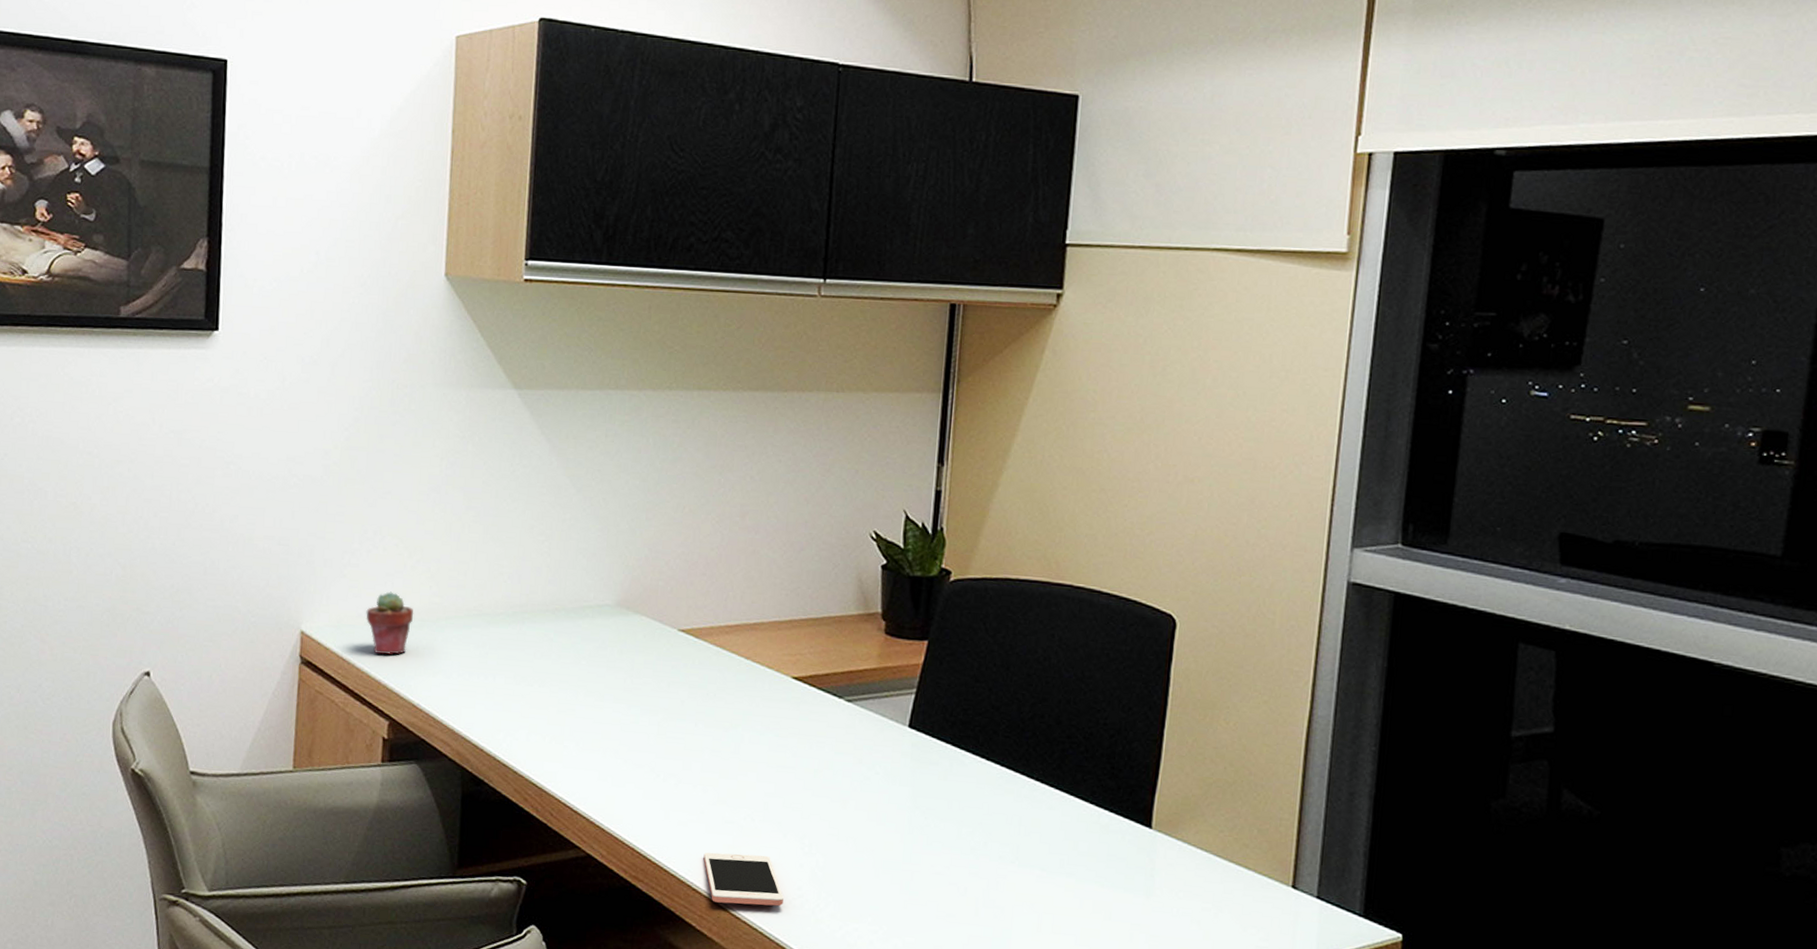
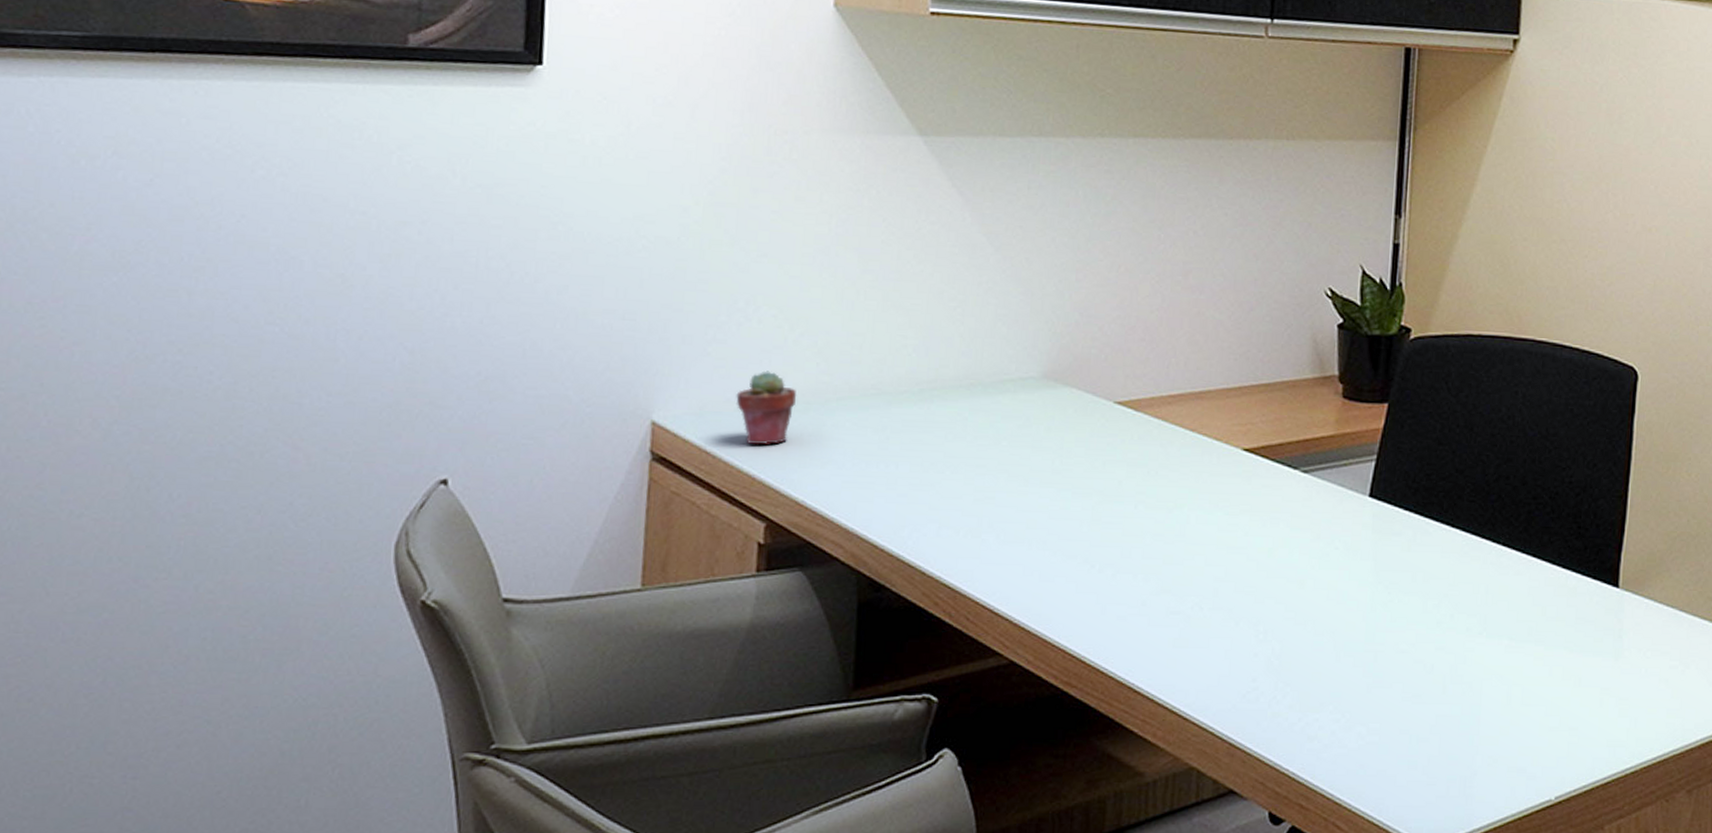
cell phone: present [703,852,784,906] -> none [1146,646,1237,704]

